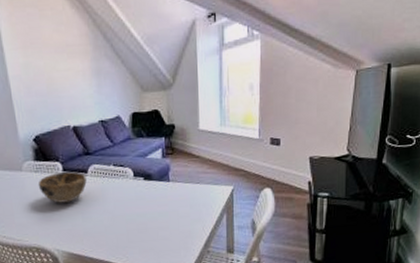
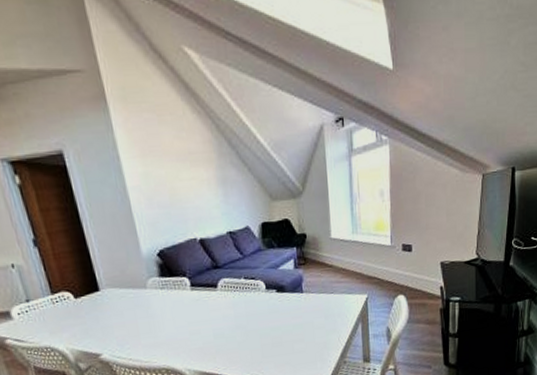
decorative bowl: present [38,172,87,203] -> none [164,286,217,321]

